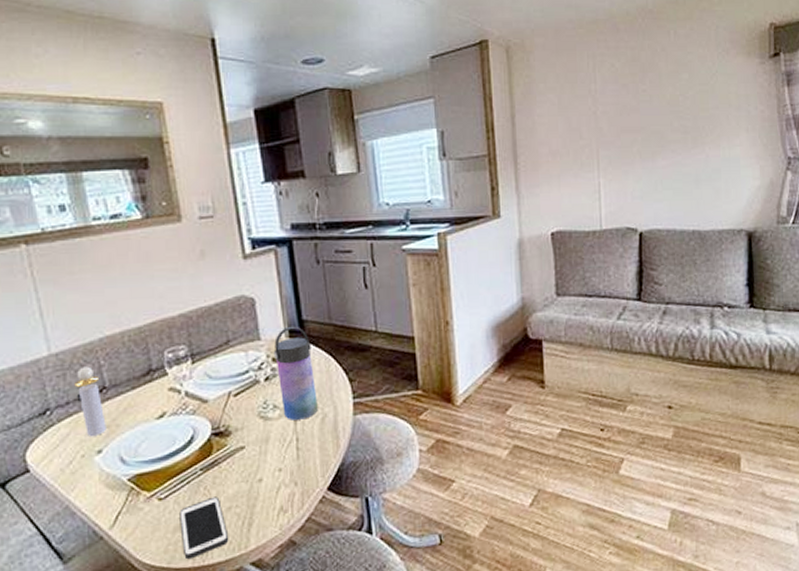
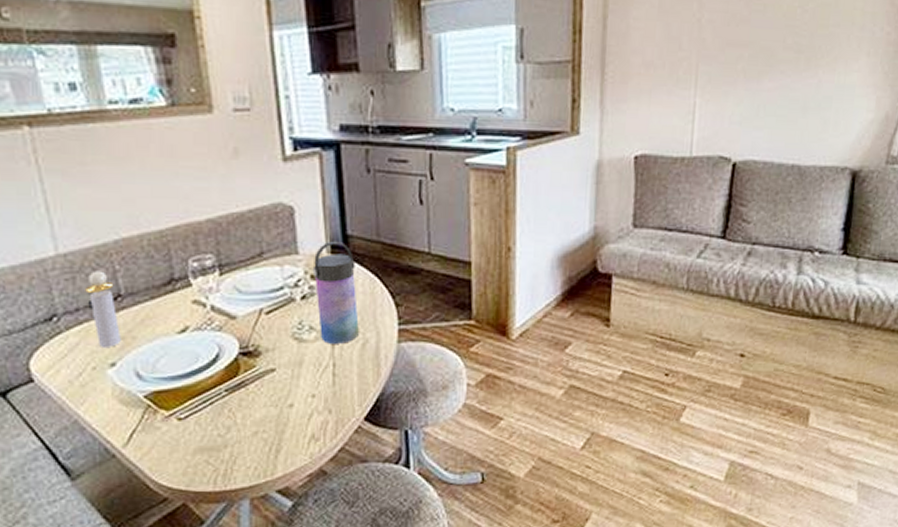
cell phone: present [179,496,229,560] -> none [201,420,254,484]

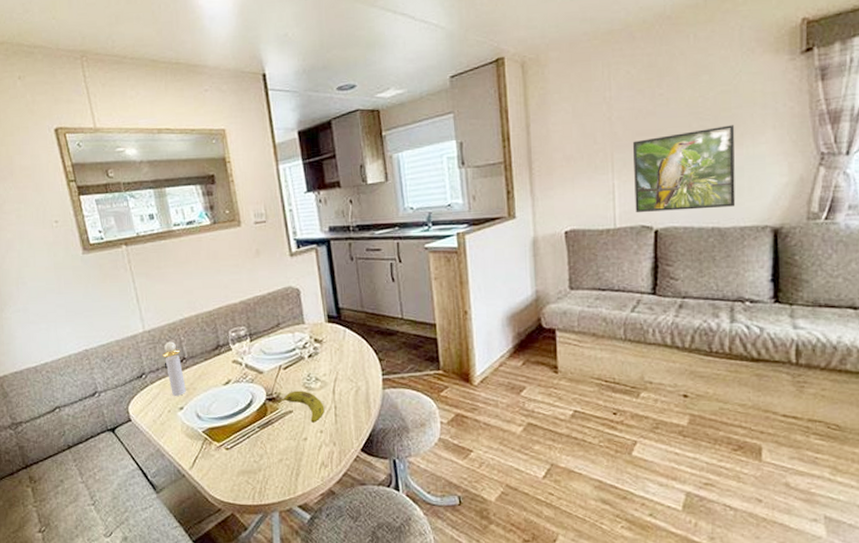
fruit: none [255,343,319,385] -> present [277,390,325,423]
water bottle: present [312,241,359,344] -> none [315,312,352,391]
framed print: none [715,45,830,143] -> present [632,125,736,213]

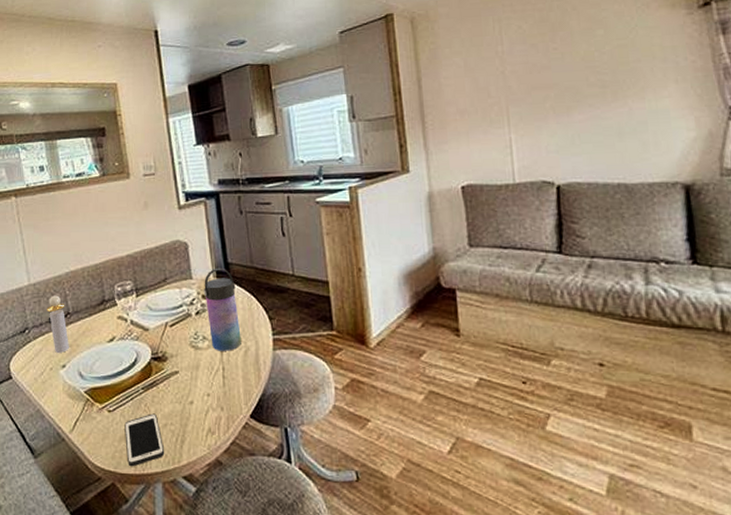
cell phone: none [242,450,281,499] -> present [124,413,165,467]
fruit: present [277,390,325,423] -> none [163,350,212,385]
water bottle: none [315,312,352,391] -> present [203,267,241,351]
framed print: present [632,125,736,213] -> none [528,79,642,168]

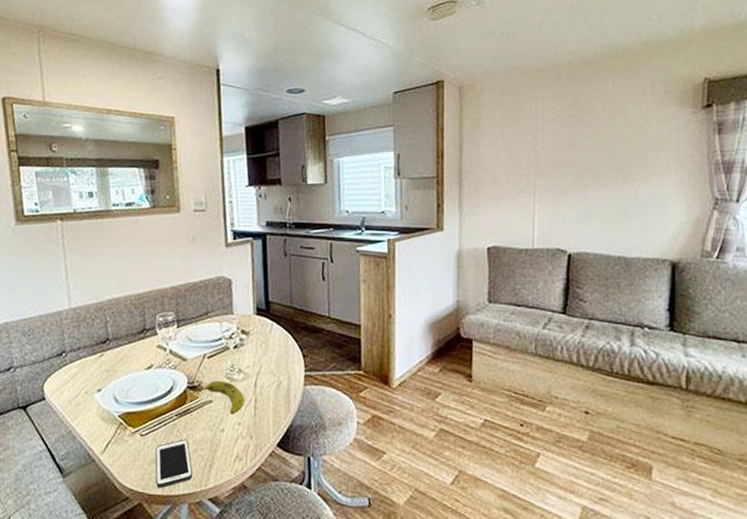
perfume bottle: present [47,295,69,354] -> none [86,321,107,378]
fruit: none [163,350,212,385] -> present [198,380,245,414]
water bottle: present [203,267,241,351] -> none [242,305,275,384]

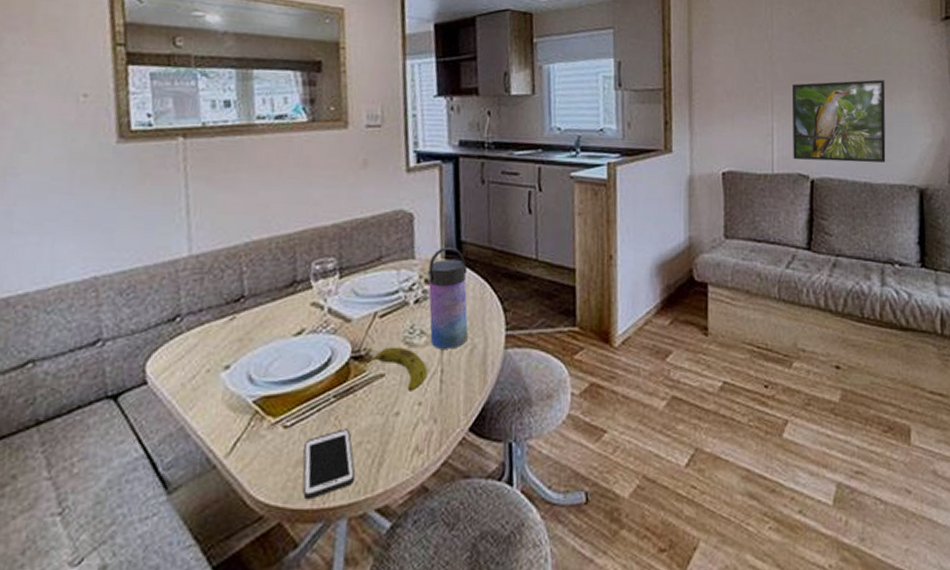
water bottle: none [242,305,275,384] -> present [426,246,468,349]
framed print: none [552,165,643,239] -> present [791,79,886,163]

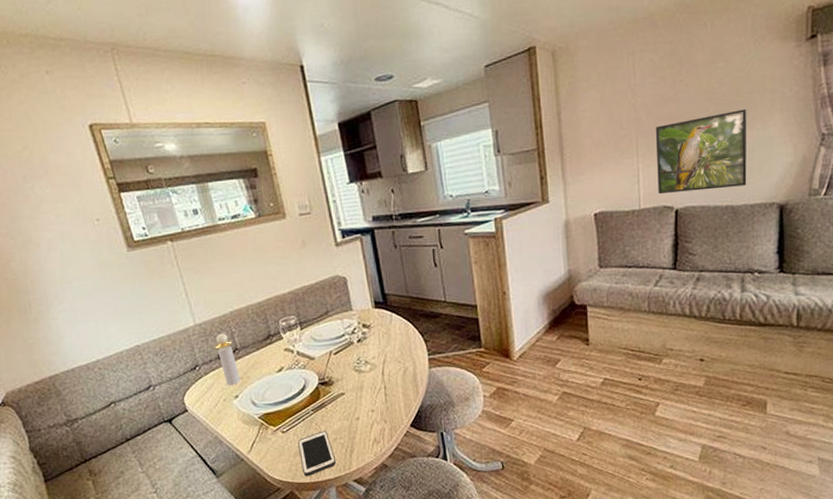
perfume bottle: none [211,272,240,350] -> present [214,333,240,386]
fruit: present [365,347,428,391] -> none [329,373,375,403]
water bottle: present [426,246,468,349] -> none [363,298,400,373]

